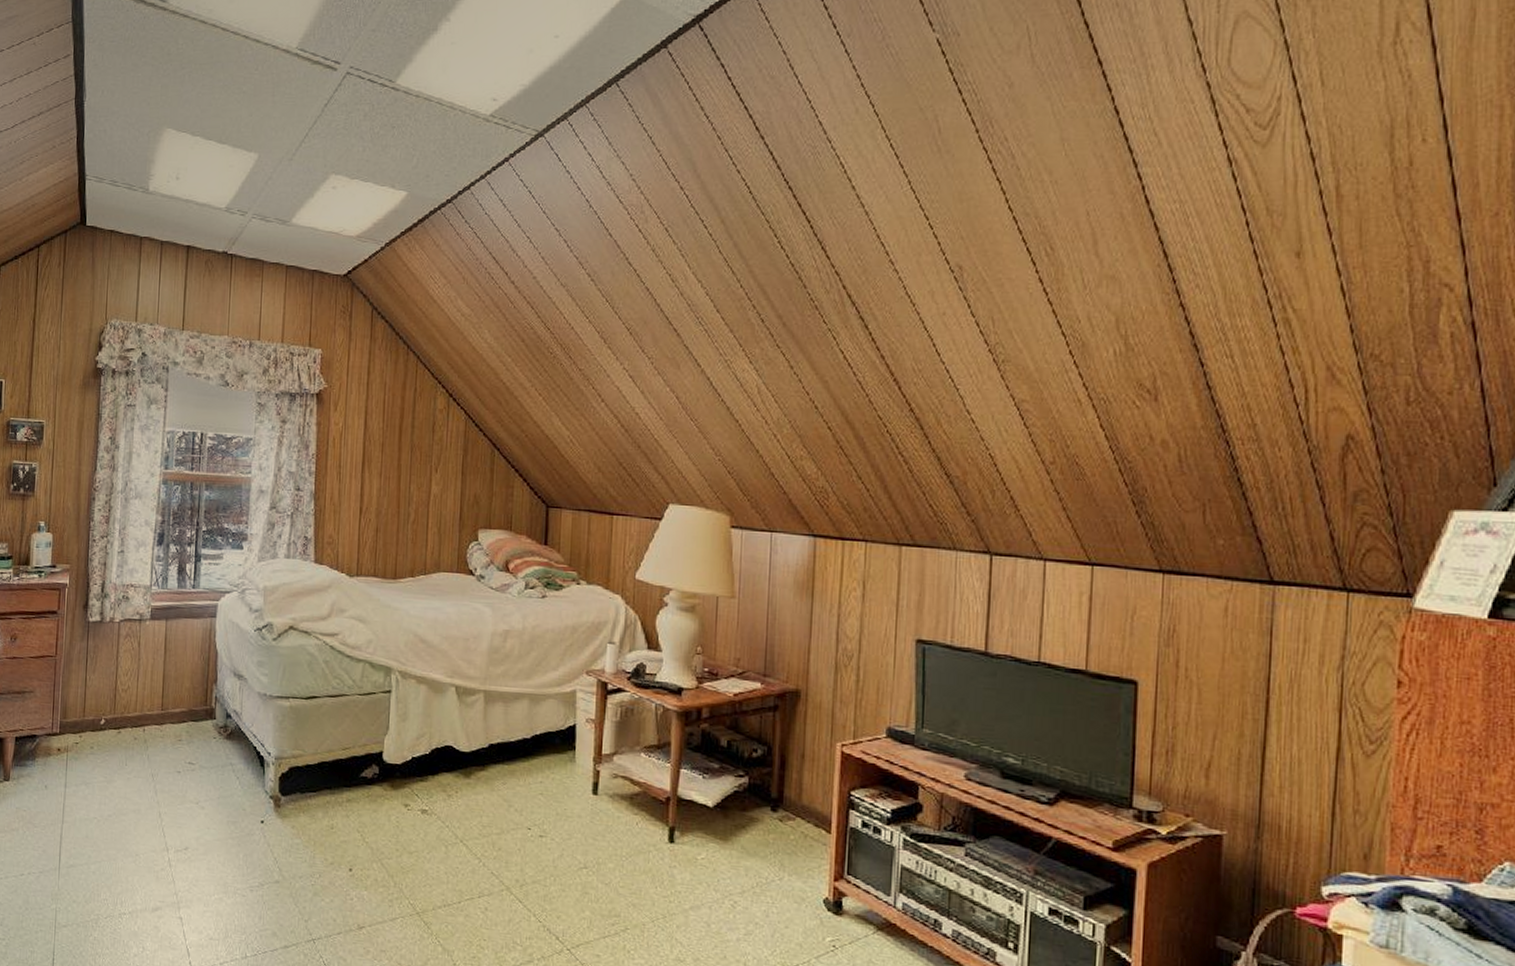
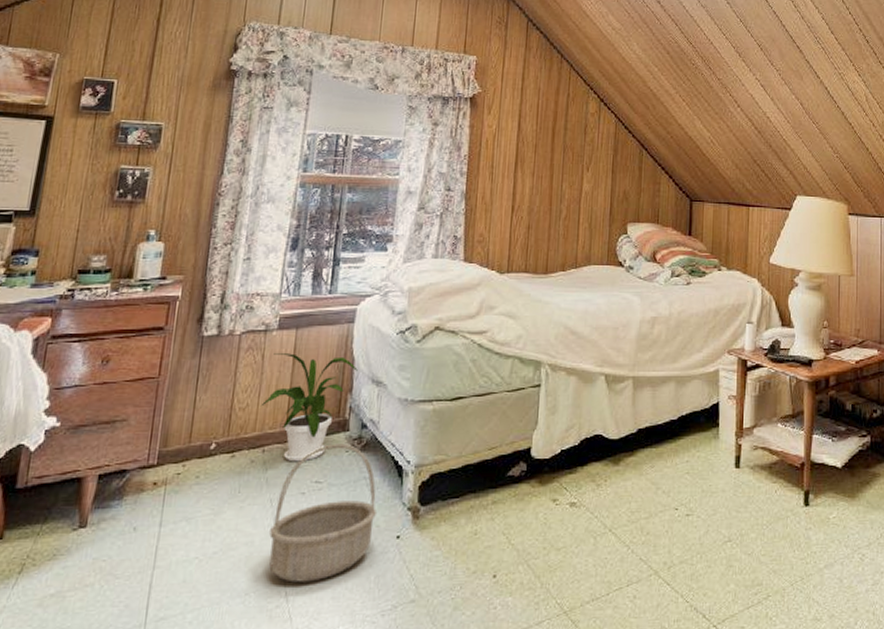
house plant: none [139,642,221,743] -> present [260,353,358,462]
basket: none [153,729,243,852] -> present [269,443,378,583]

